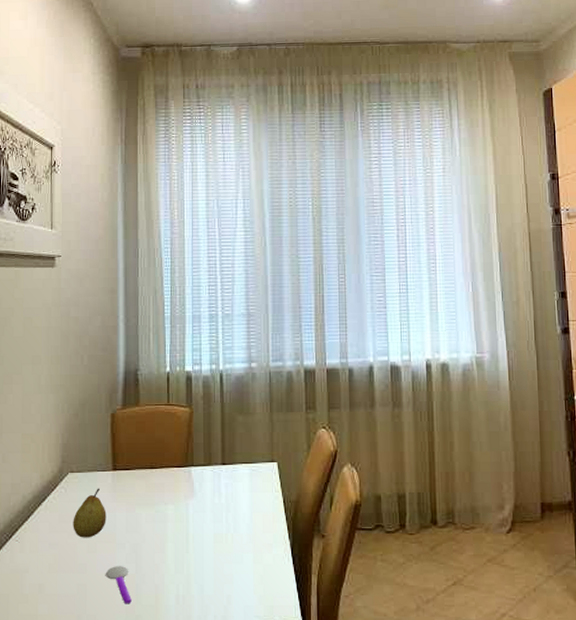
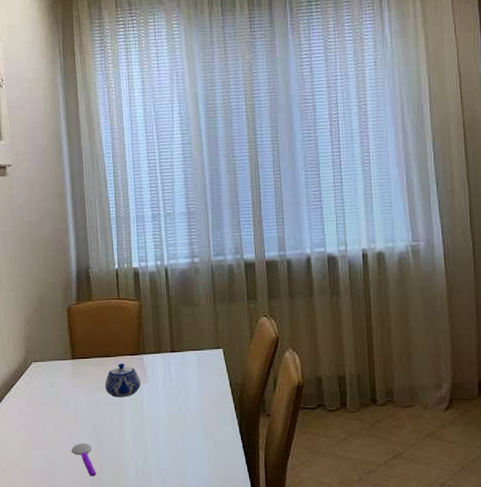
fruit: present [73,488,107,538] -> none [39,375,69,419]
teapot: none [148,476,187,514] -> present [105,364,141,397]

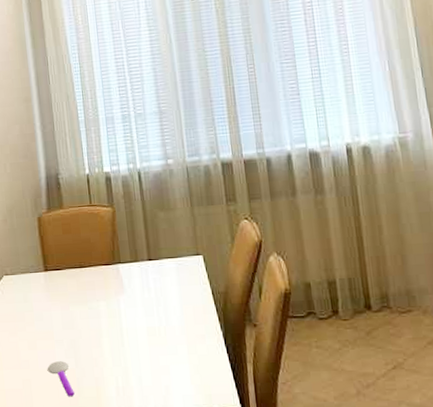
teapot: present [105,364,141,397] -> none [80,274,117,311]

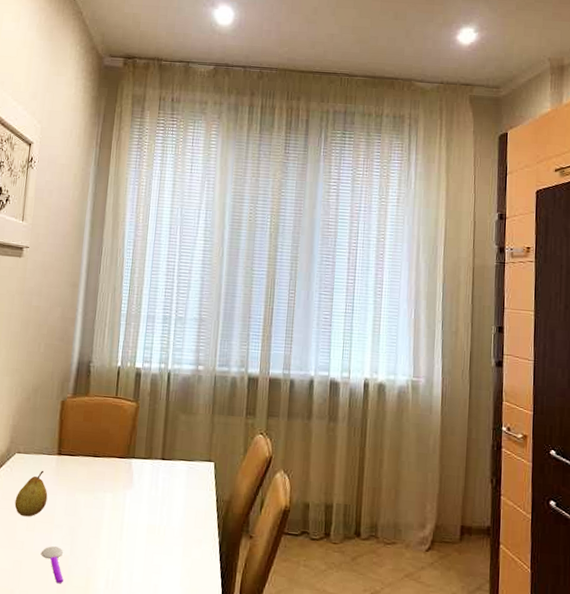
fruit: none [12,288,44,336] -> present [14,470,48,517]

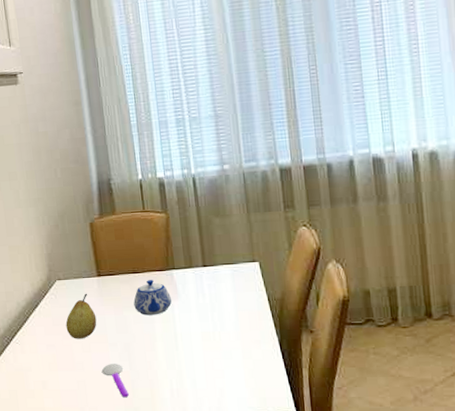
teapot: none [87,465,125,502] -> present [133,280,172,316]

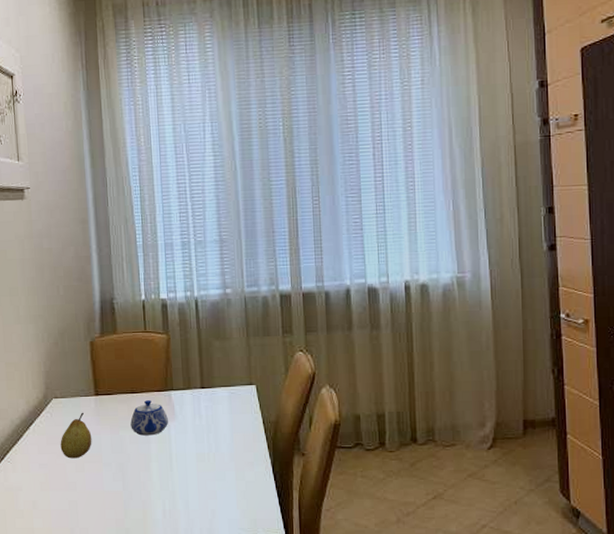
spoon: present [102,364,129,398] -> none [95,484,121,519]

